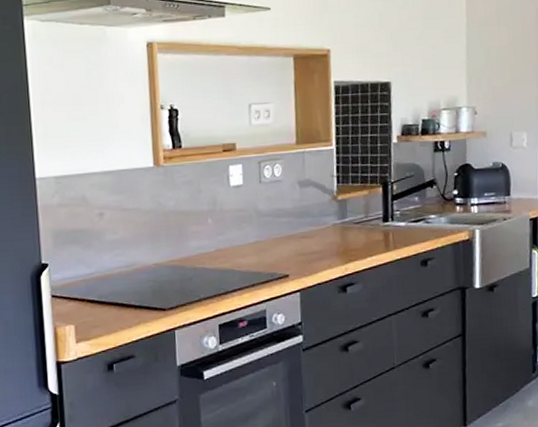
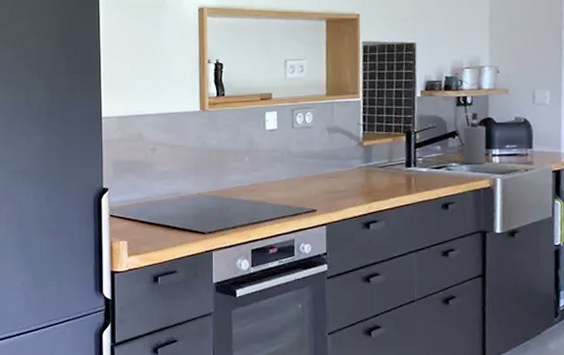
soap dispenser: none [438,158,465,216] -> present [460,112,486,164]

